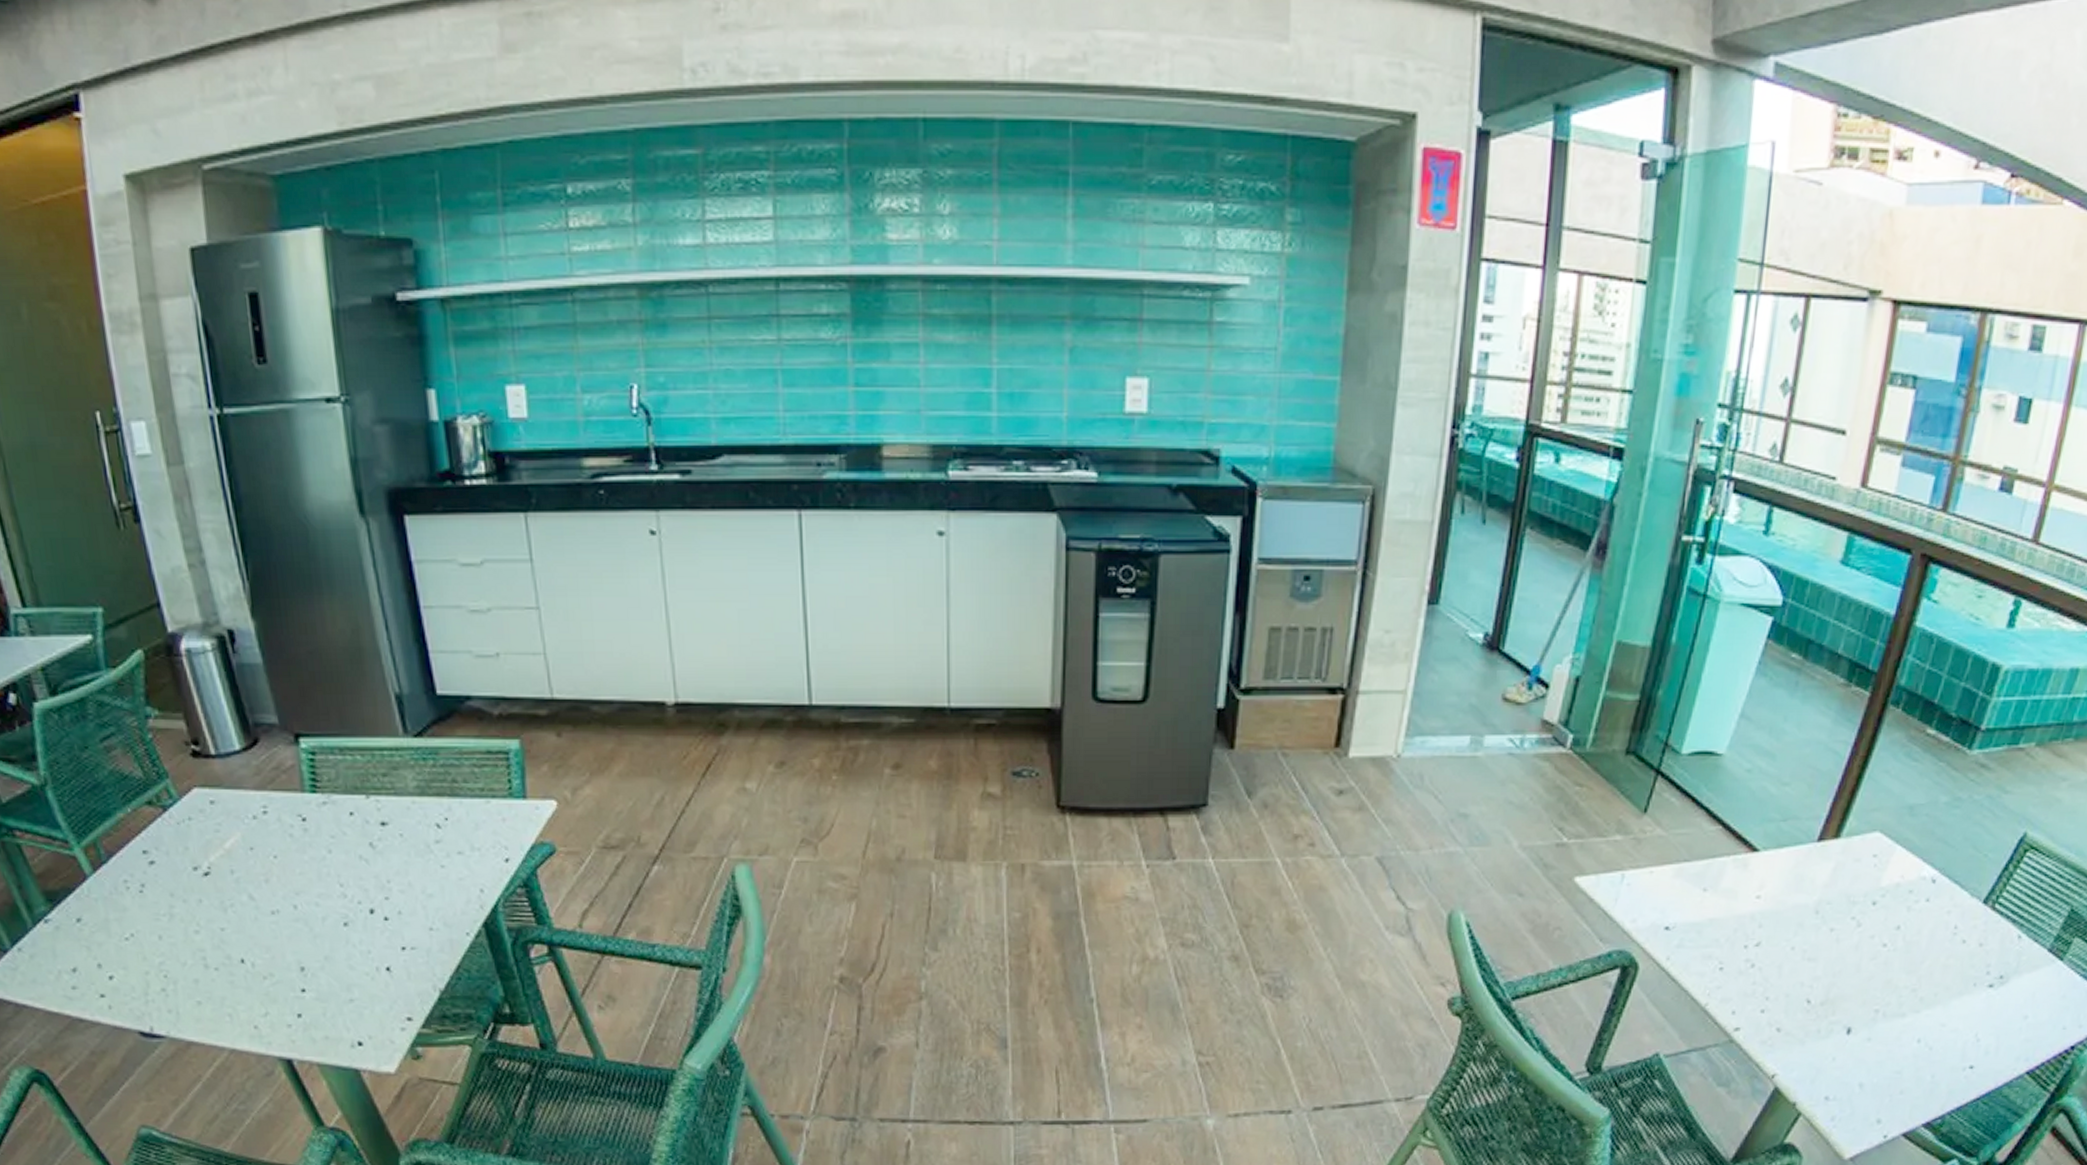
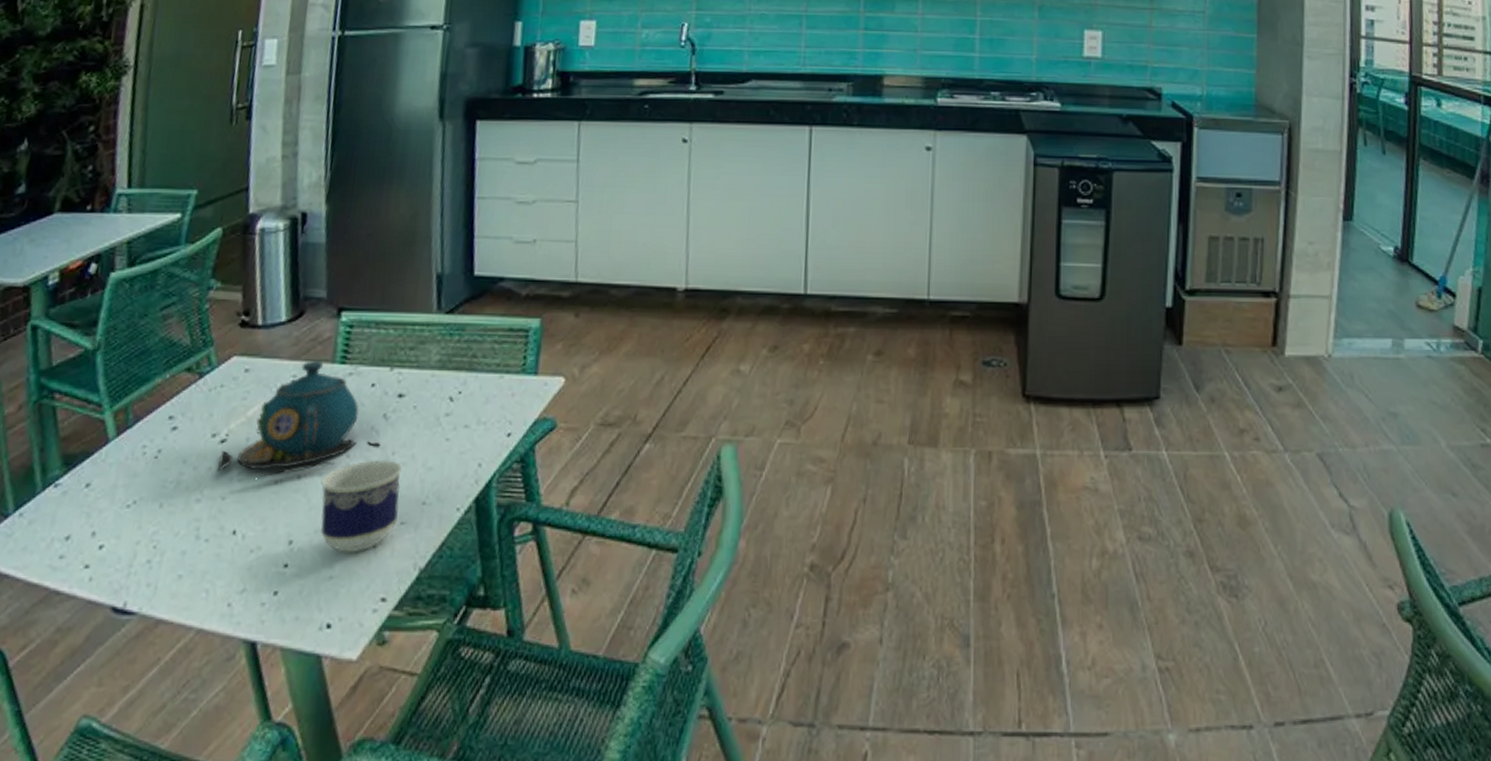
teapot: none [207,790,374,909] -> present [216,361,381,478]
cup: none [319,888,407,977] -> present [320,460,403,553]

